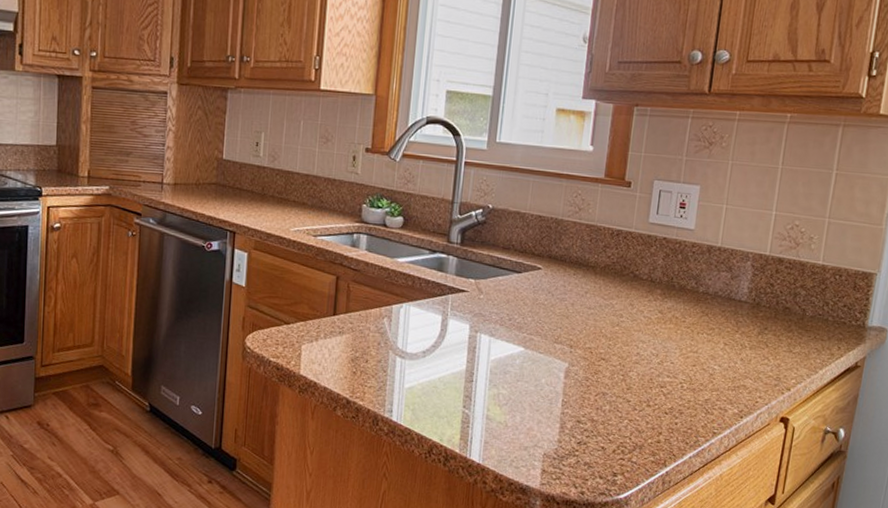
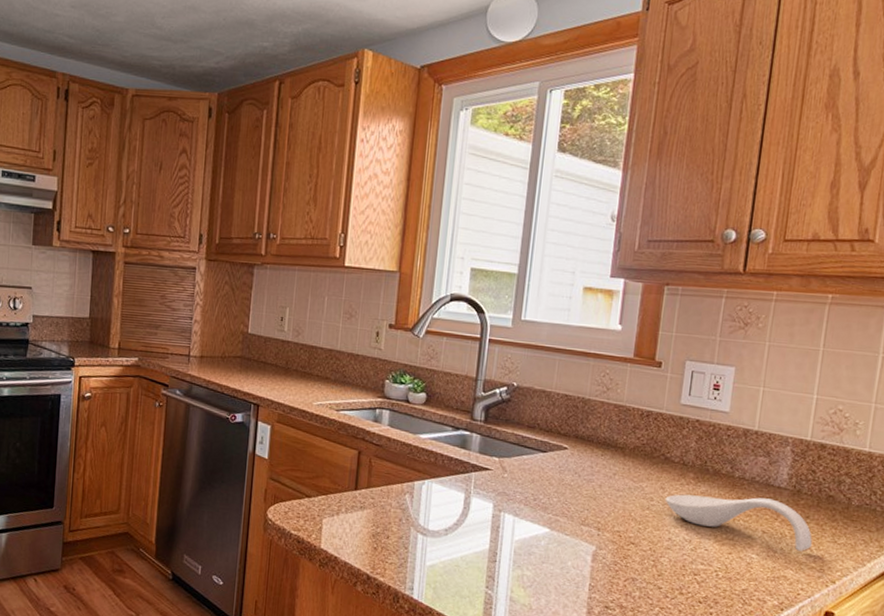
spoon rest: none [634,310,770,361] -> present [665,494,812,551]

